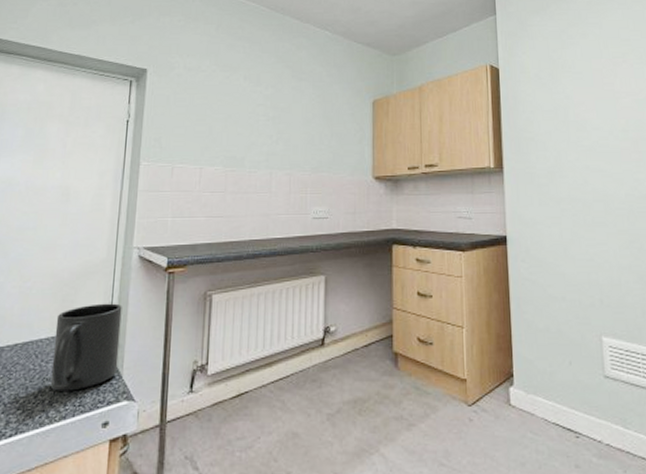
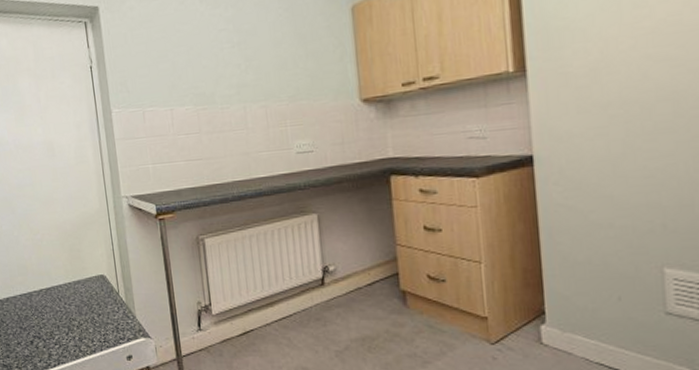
mug: present [50,303,122,391] -> none [68,250,131,330]

